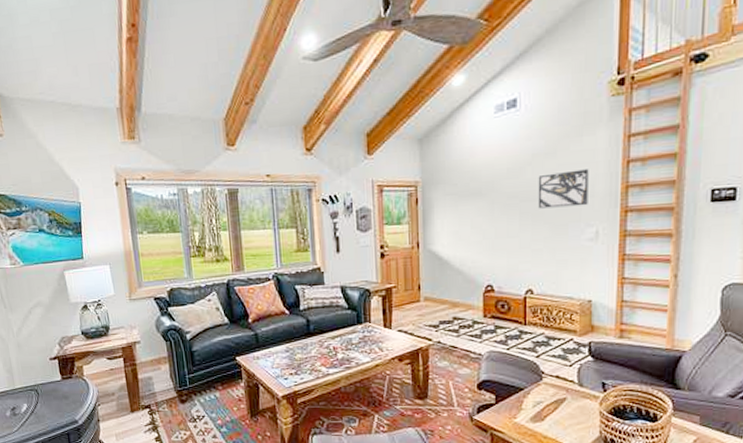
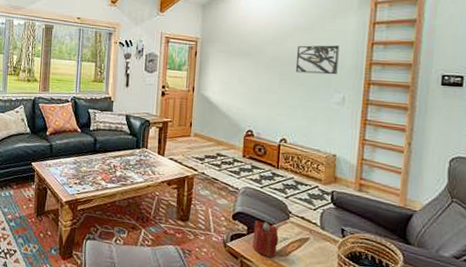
candle: none [503,386,532,426] -> present [252,219,279,258]

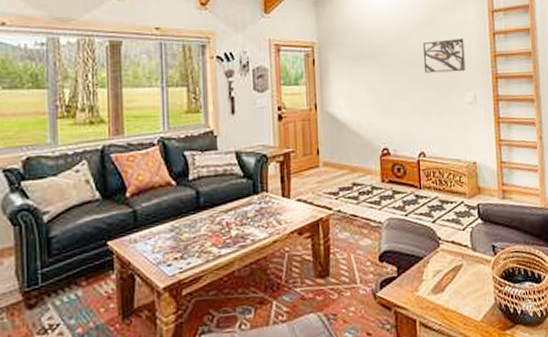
candle: present [252,219,279,258] -> none [403,255,432,300]

